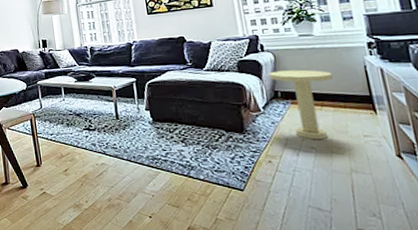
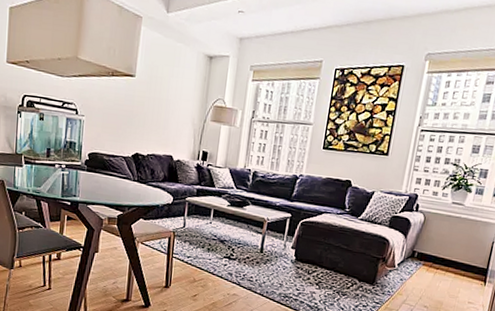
side table: present [268,69,332,140] -> none [413,232,465,301]

